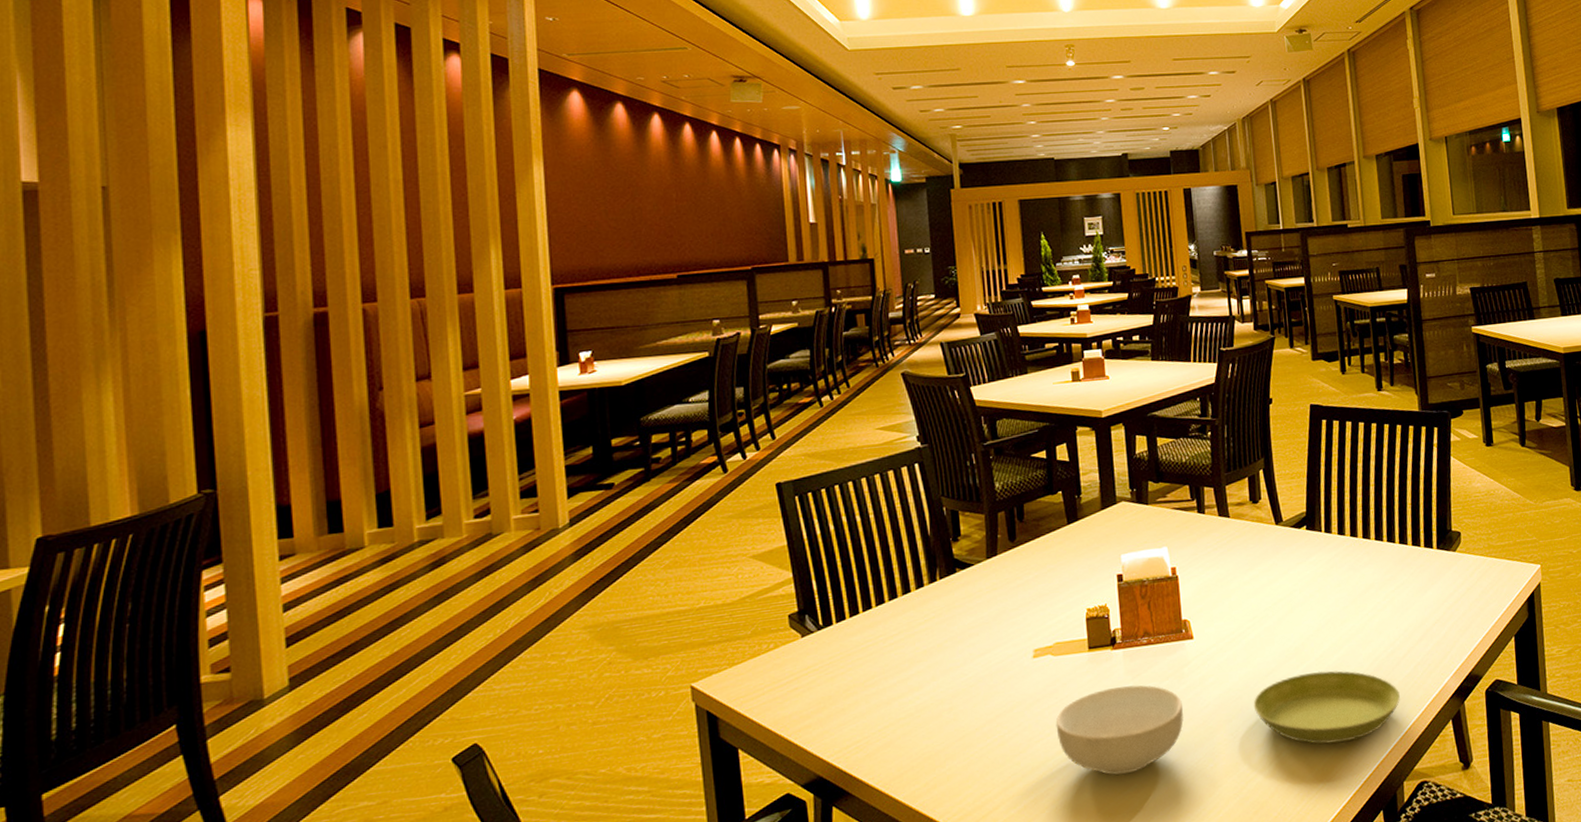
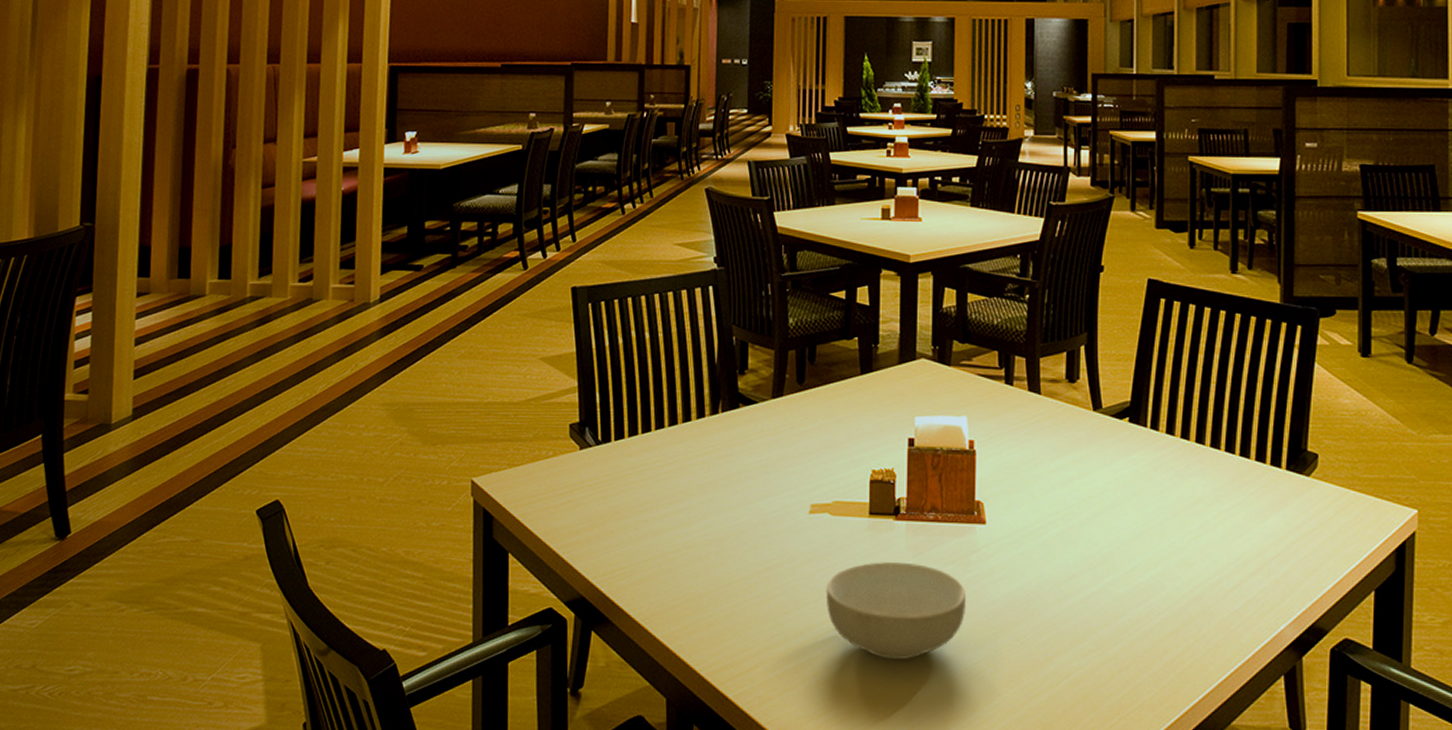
saucer: present [1253,670,1400,744] -> none [1046,587,1222,676]

